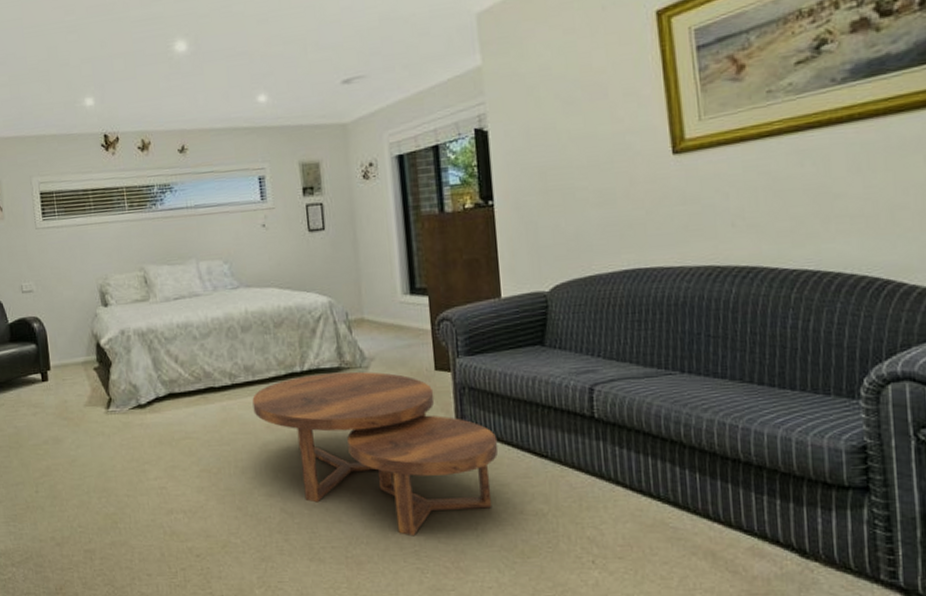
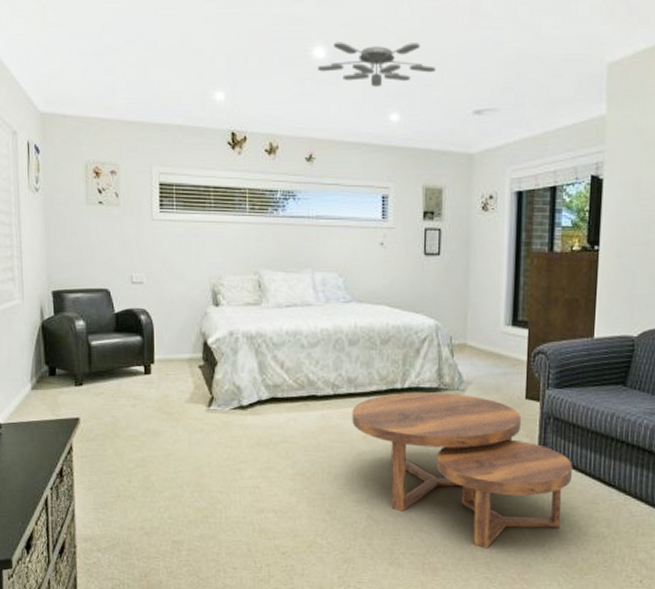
ceiling fan: none [180,22,298,72] -> present [317,42,436,87]

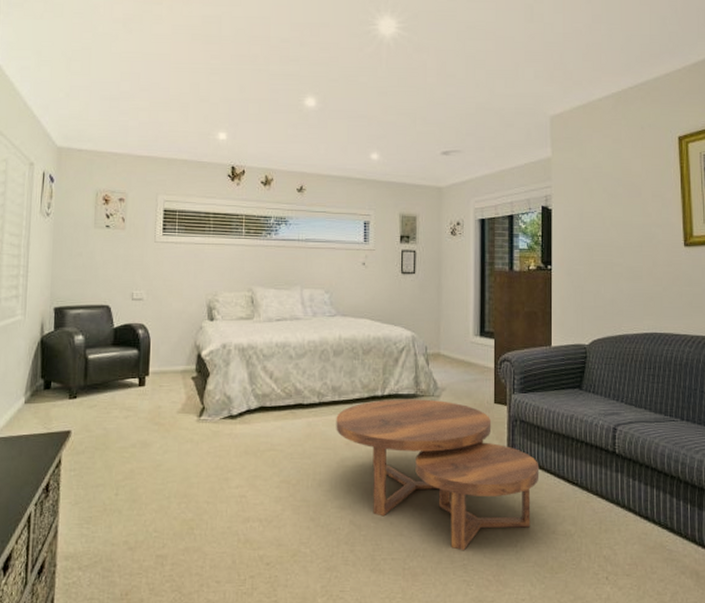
ceiling fan: present [317,42,436,87] -> none [308,94,409,131]

